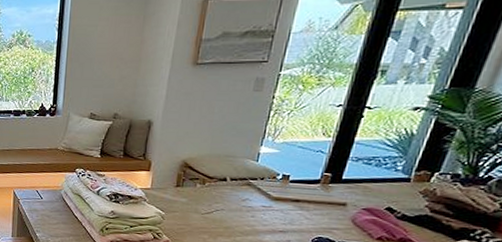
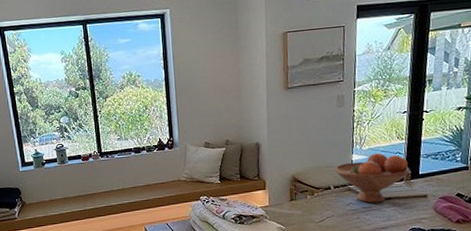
fruit bowl: none [234,148,332,204] -> present [333,153,411,203]

